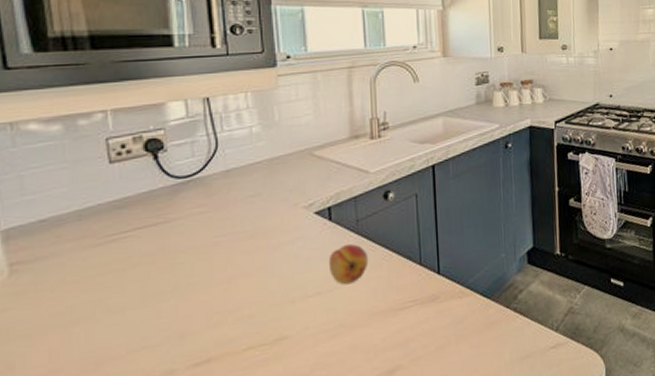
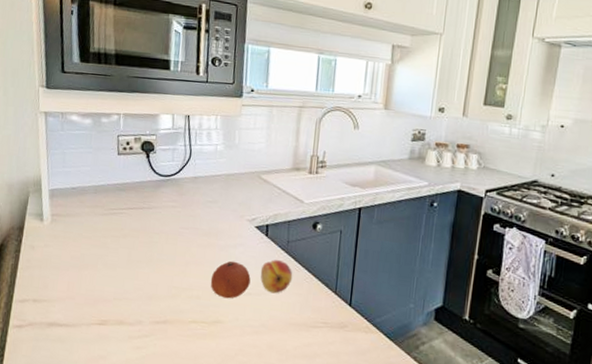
fruit: none [265,259,317,308] -> present [210,260,251,299]

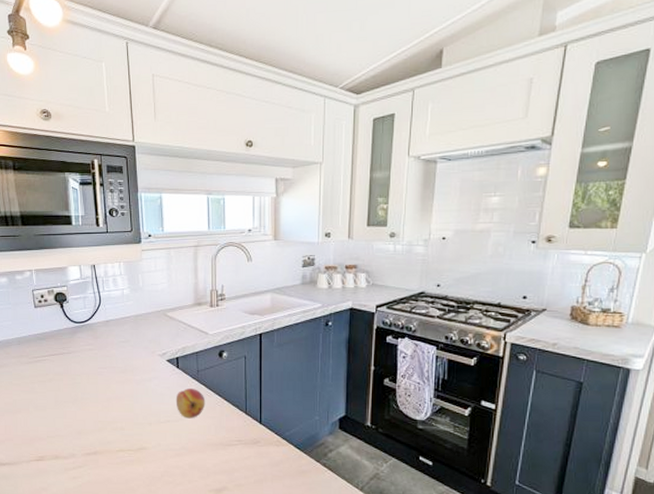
fruit: present [210,260,251,299] -> none [131,393,168,427]

